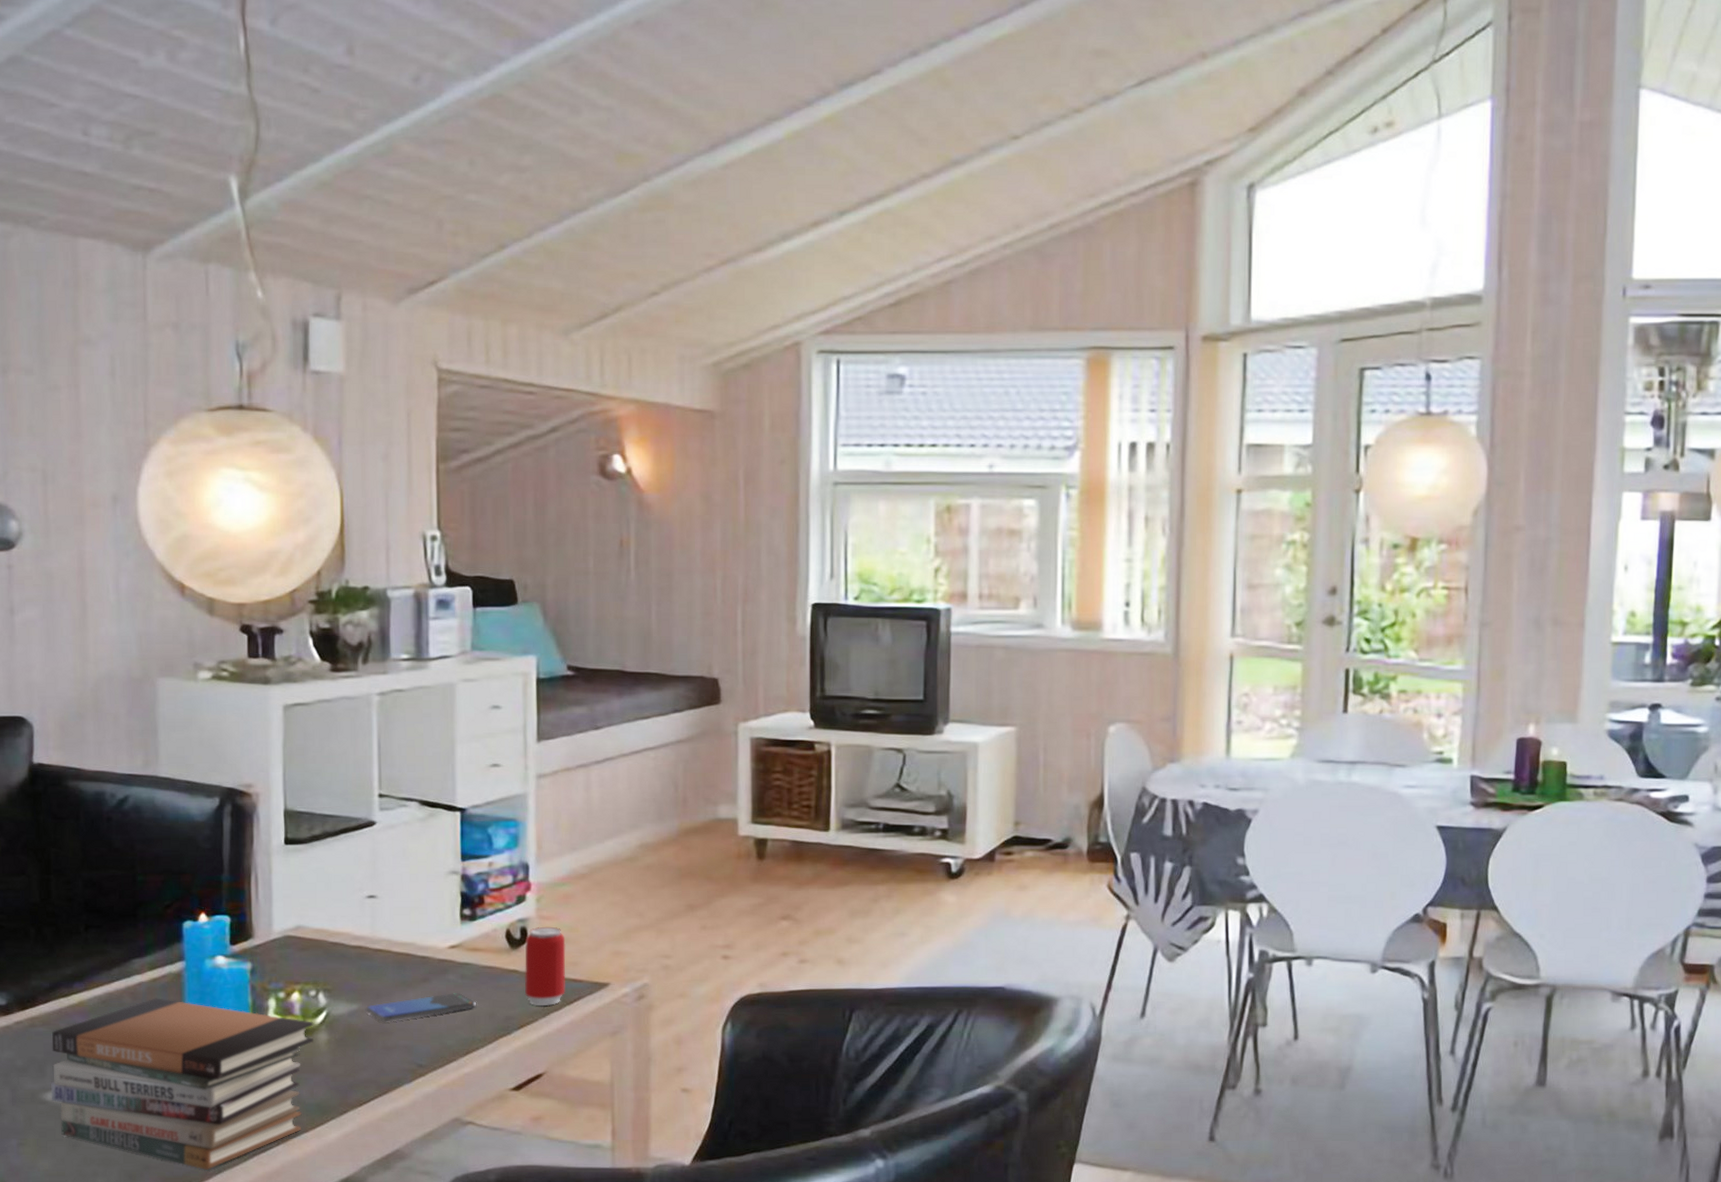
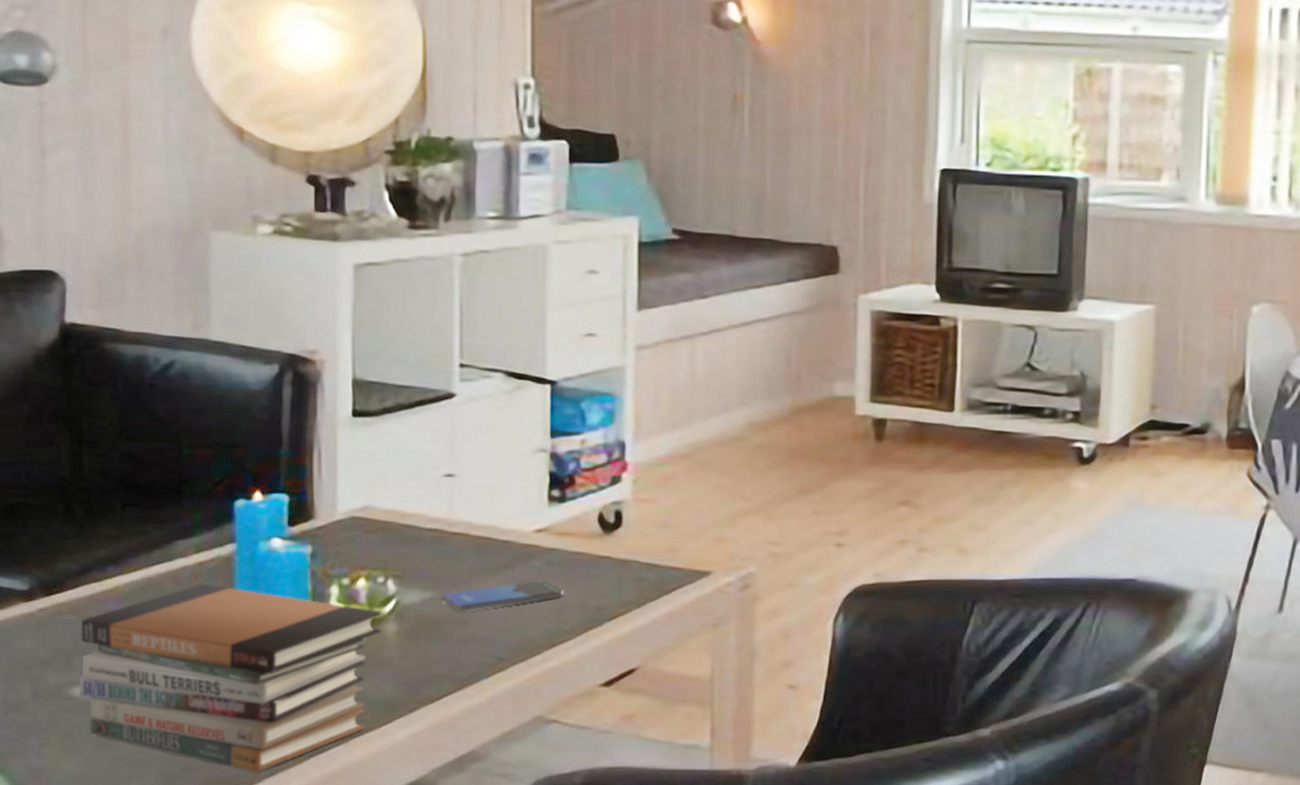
beverage can: present [525,926,566,1006] -> none [619,510,664,595]

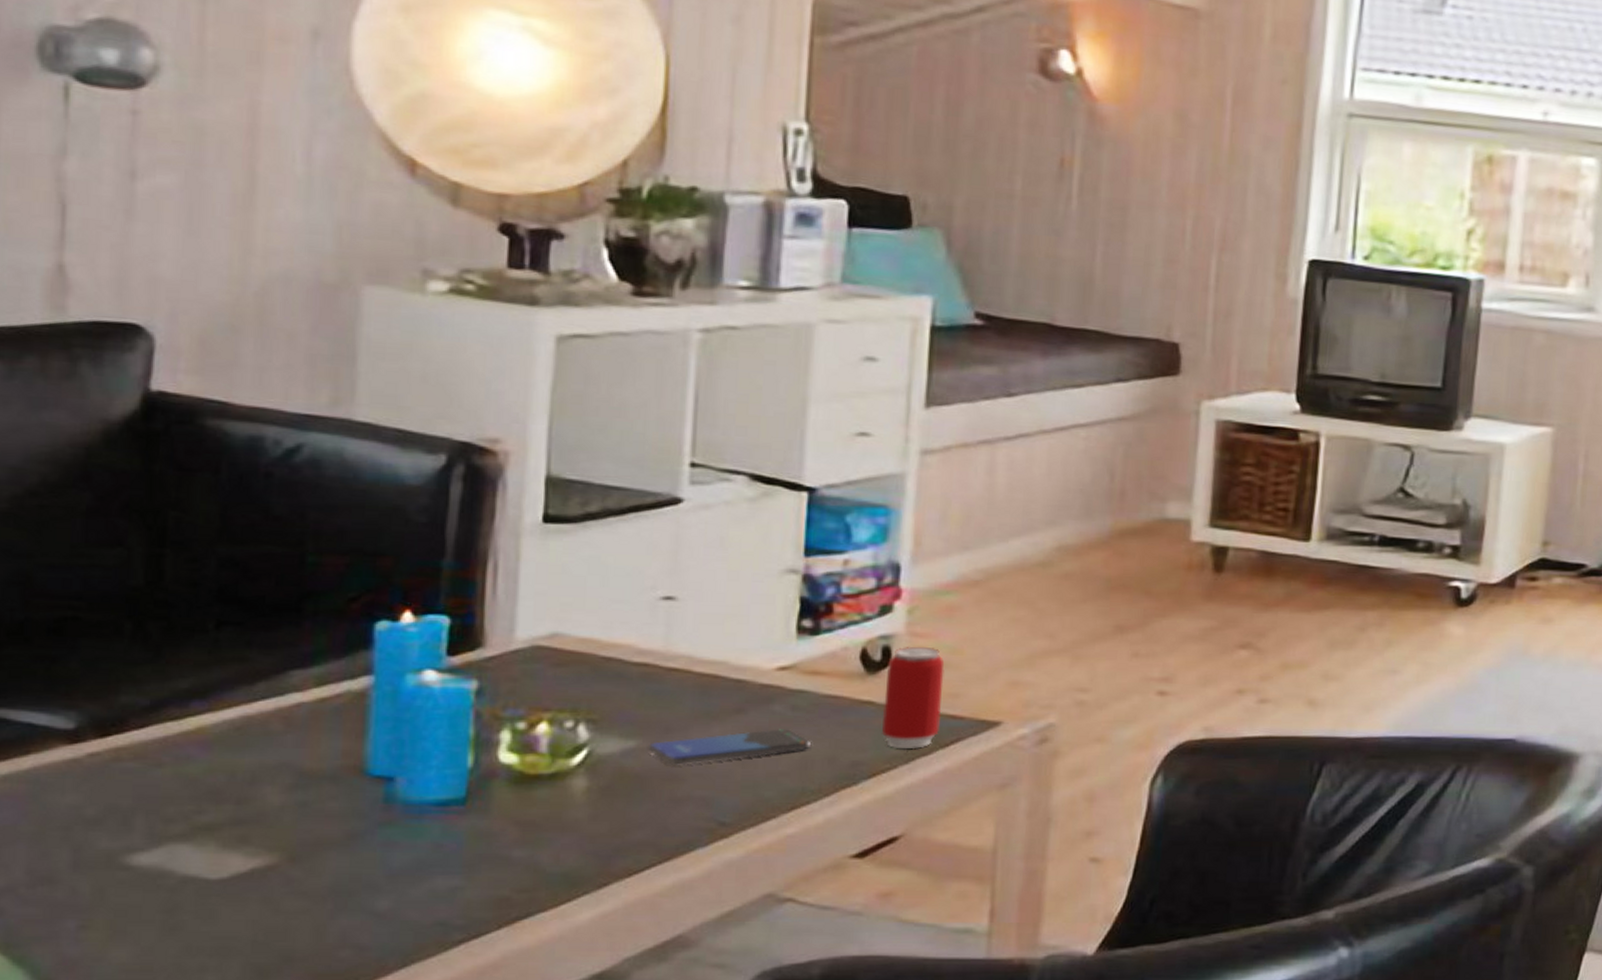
book stack: present [79,583,382,772] -> none [140,725,568,962]
beverage can: none [619,510,664,595] -> present [882,646,945,749]

